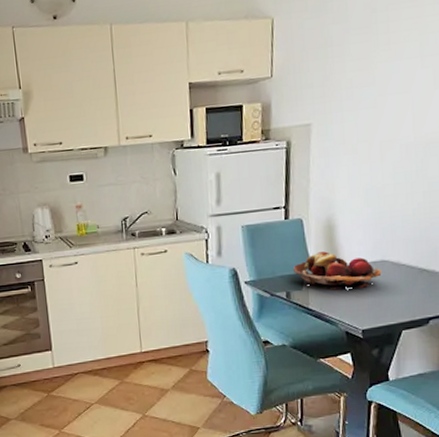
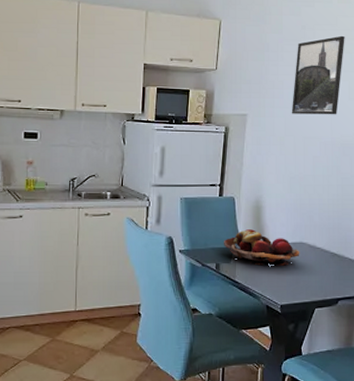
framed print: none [363,12,427,116] -> present [291,35,345,115]

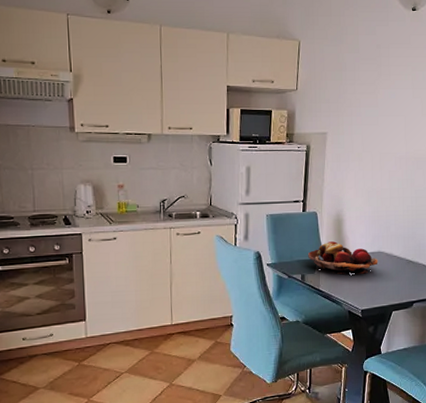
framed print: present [291,35,345,115] -> none [368,53,418,131]

